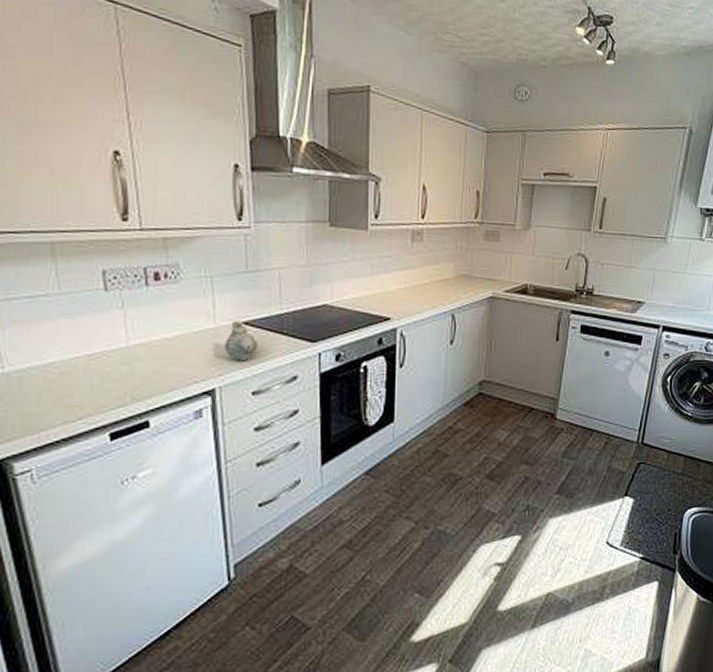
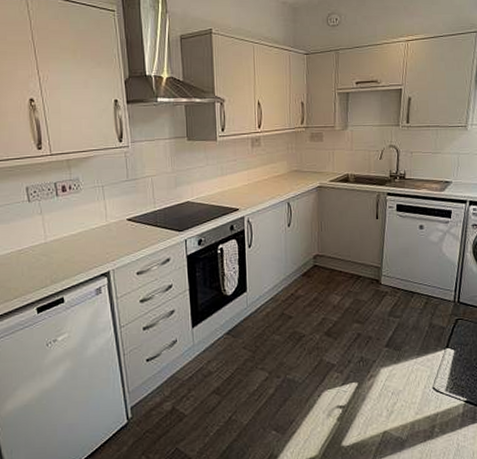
teapot: present [225,321,259,361] -> none [115,218,140,249]

